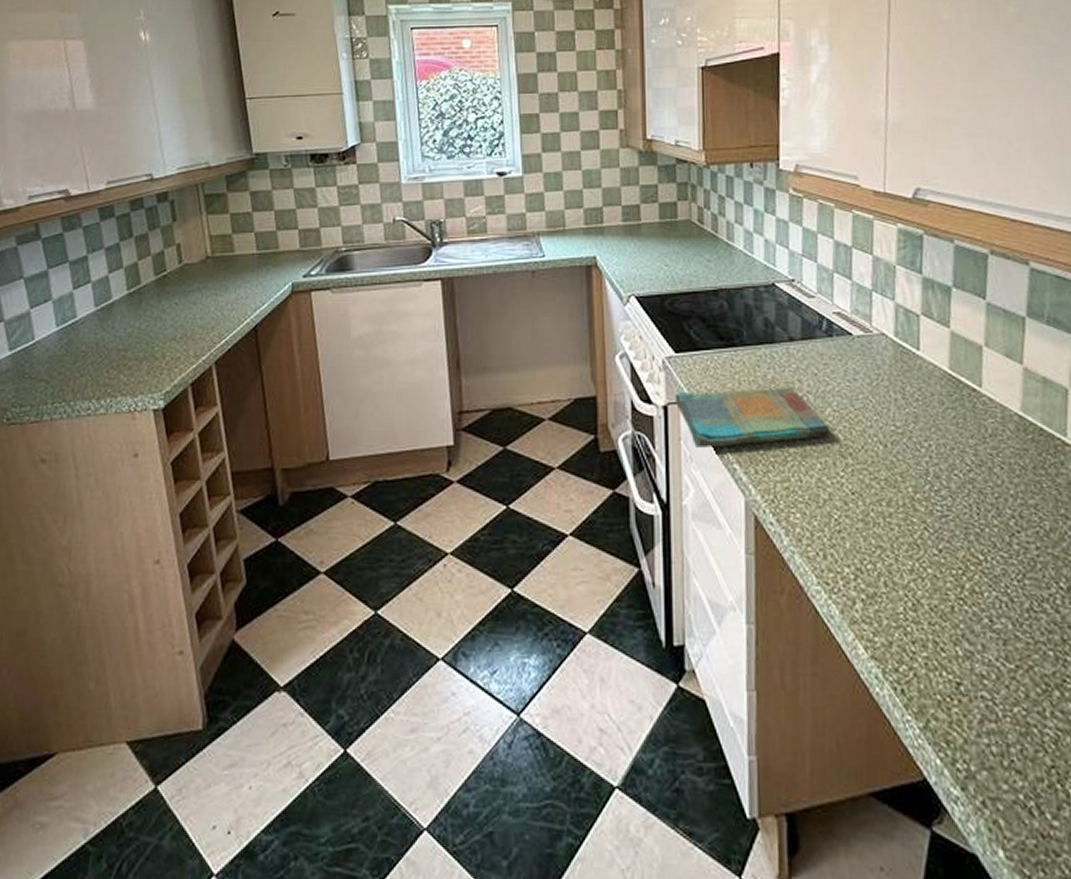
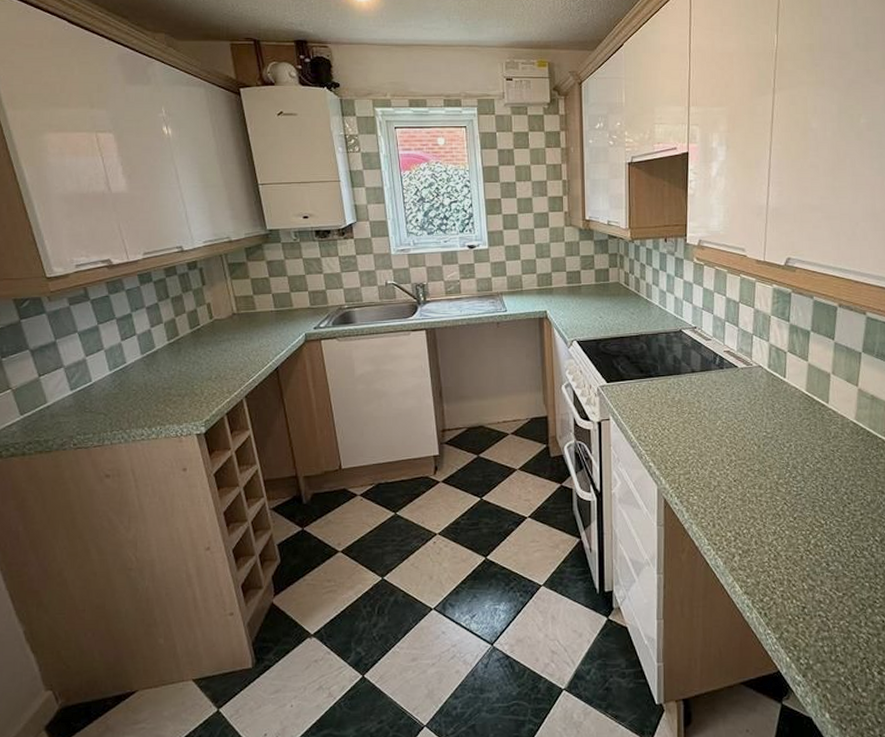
dish towel: present [675,387,831,448] -> none [607,406,720,451]

